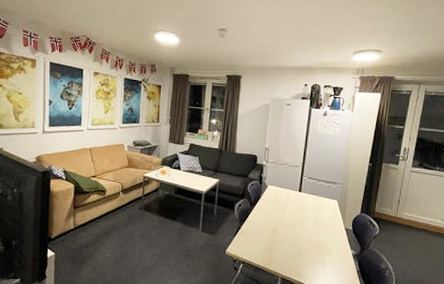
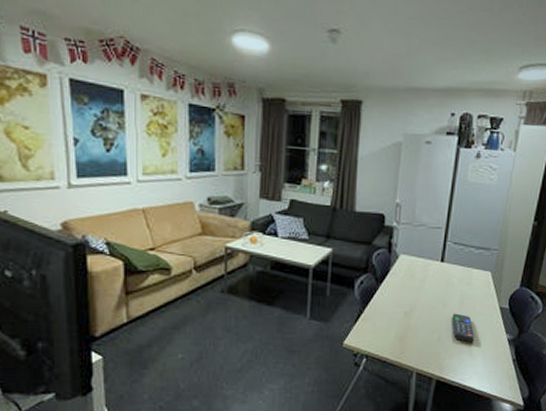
remote control: none [308,231,326,255] -> present [452,313,474,342]

